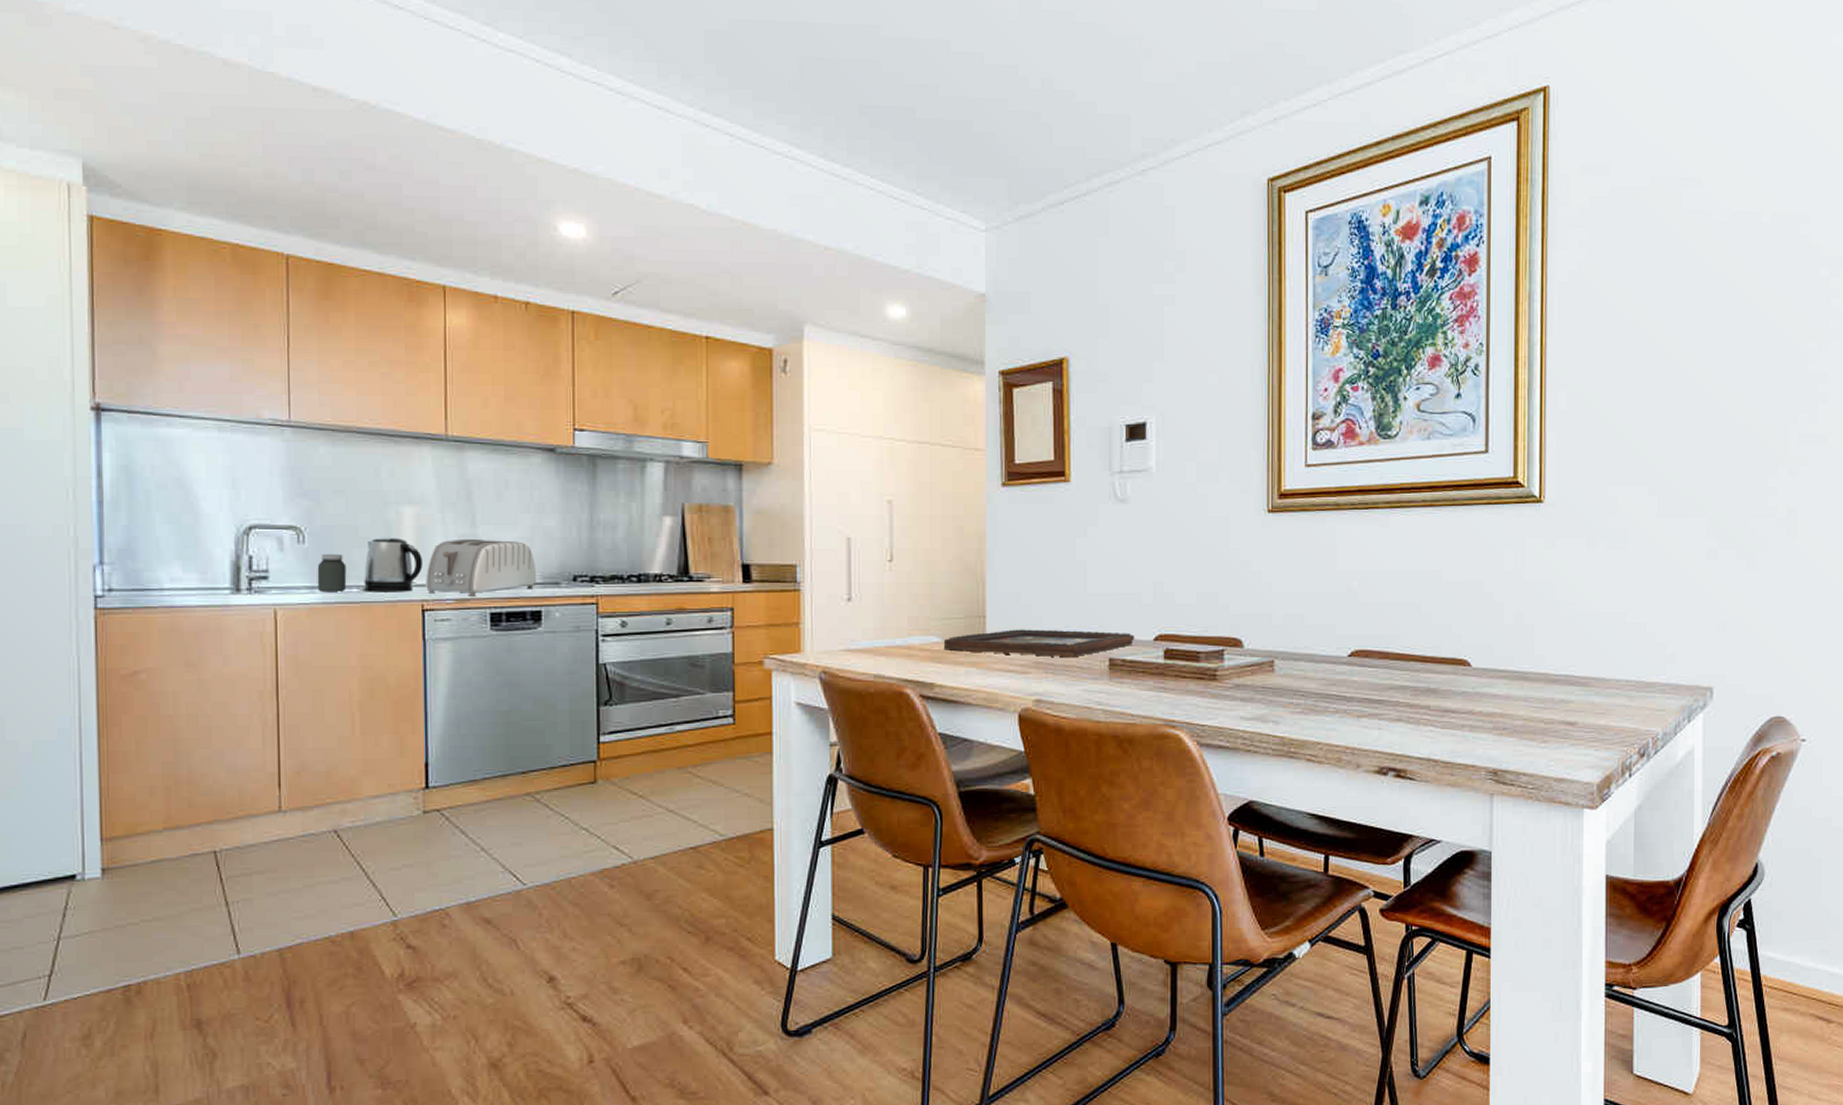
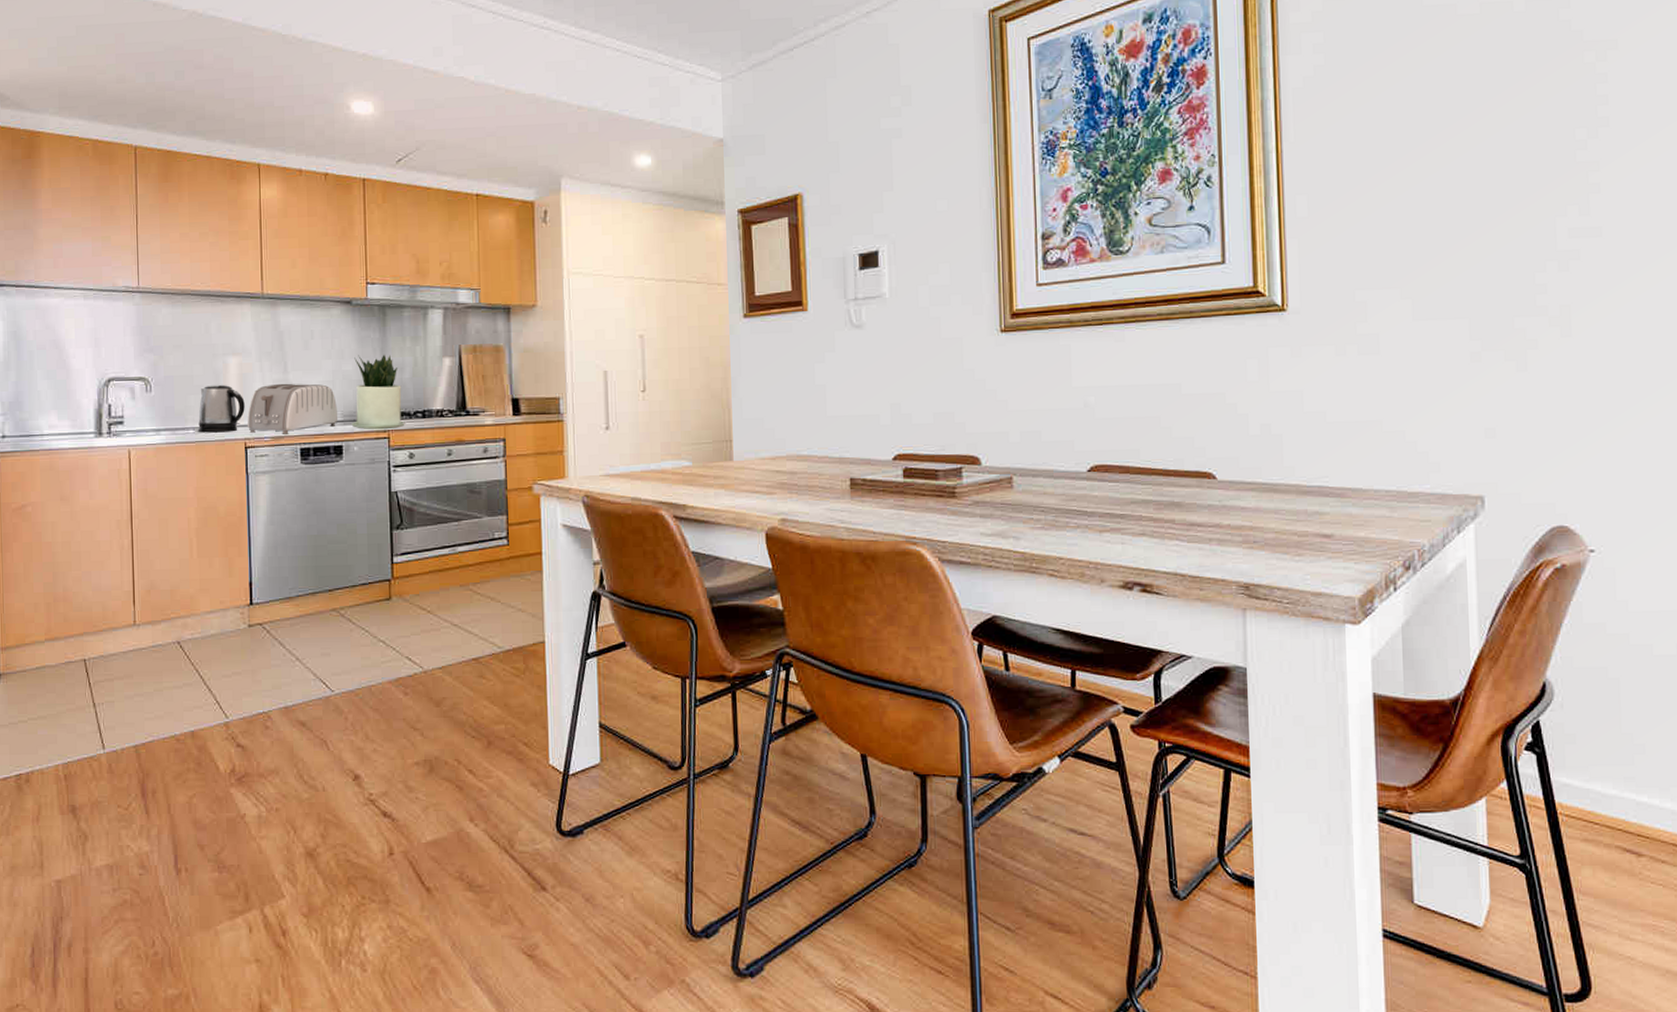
jar: present [317,554,347,593] -> none [161,401,185,434]
planter: none [552,510,617,595] -> present [351,354,405,430]
decorative tray: present [943,629,1135,658] -> none [693,451,875,478]

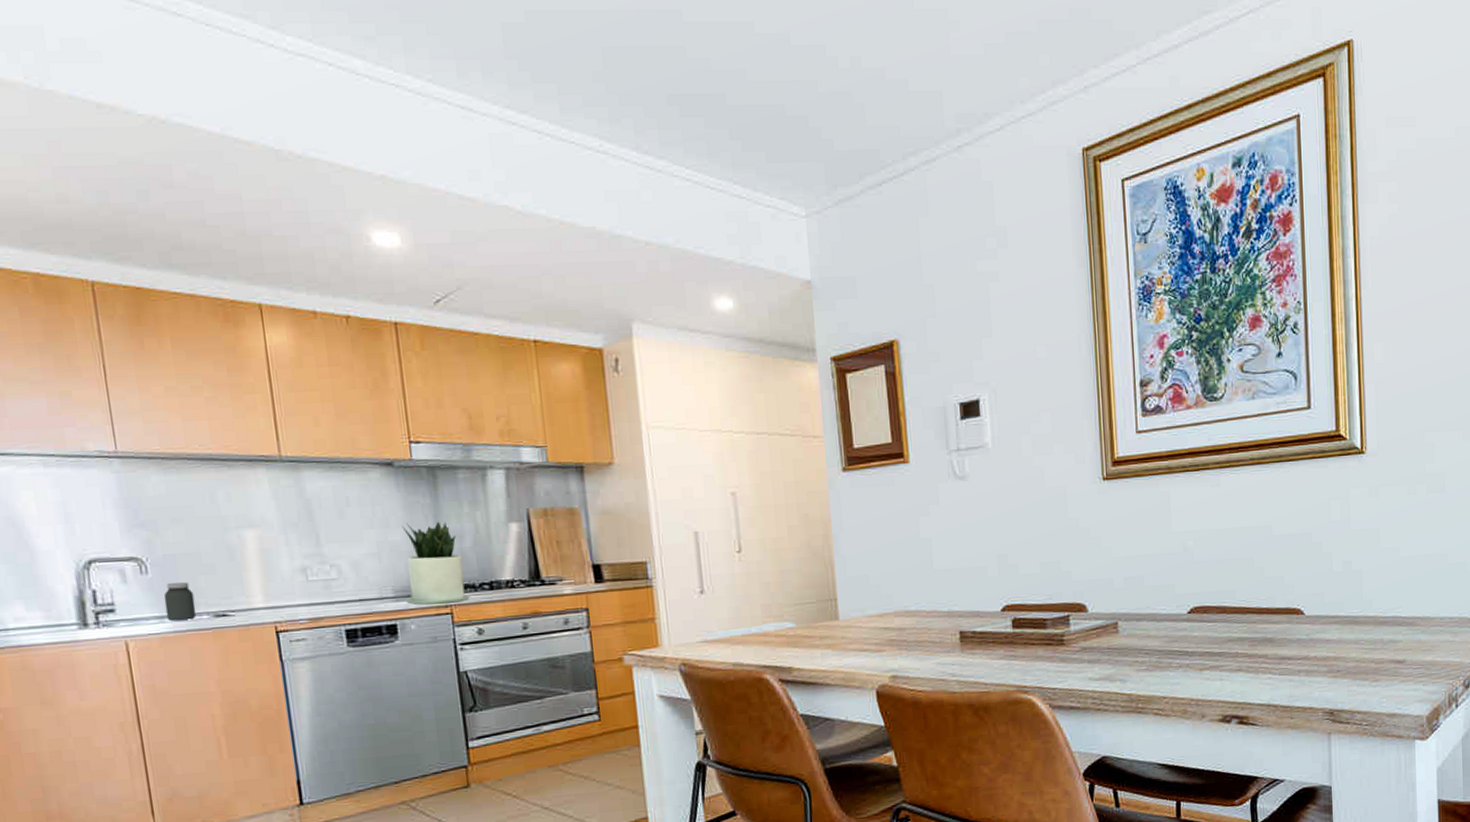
jar: none [161,401,185,434] -> present [164,582,197,622]
kettle: present [198,384,245,434] -> none [212,561,272,618]
toaster: present [247,383,337,434] -> none [275,557,388,617]

